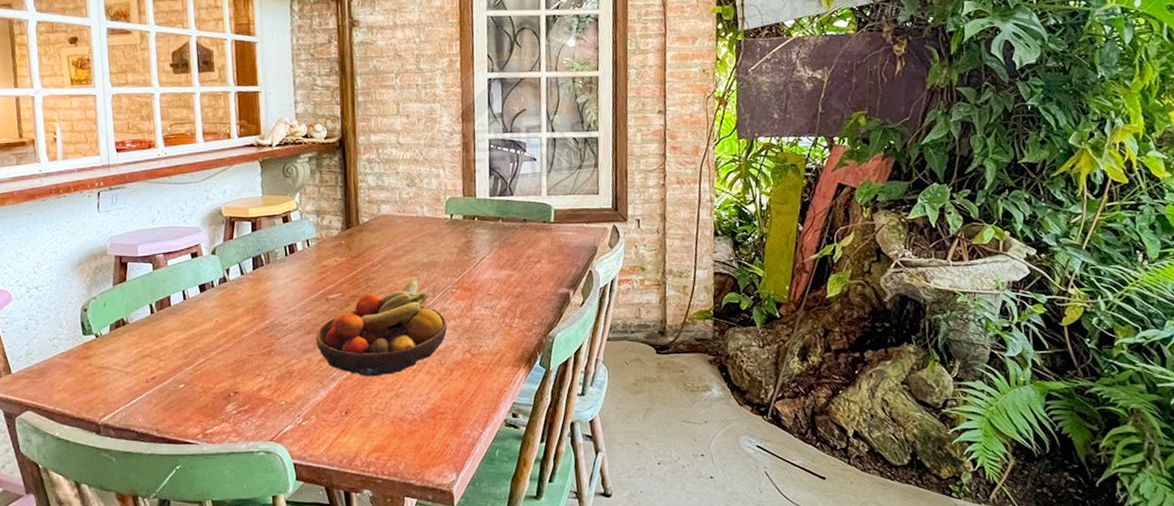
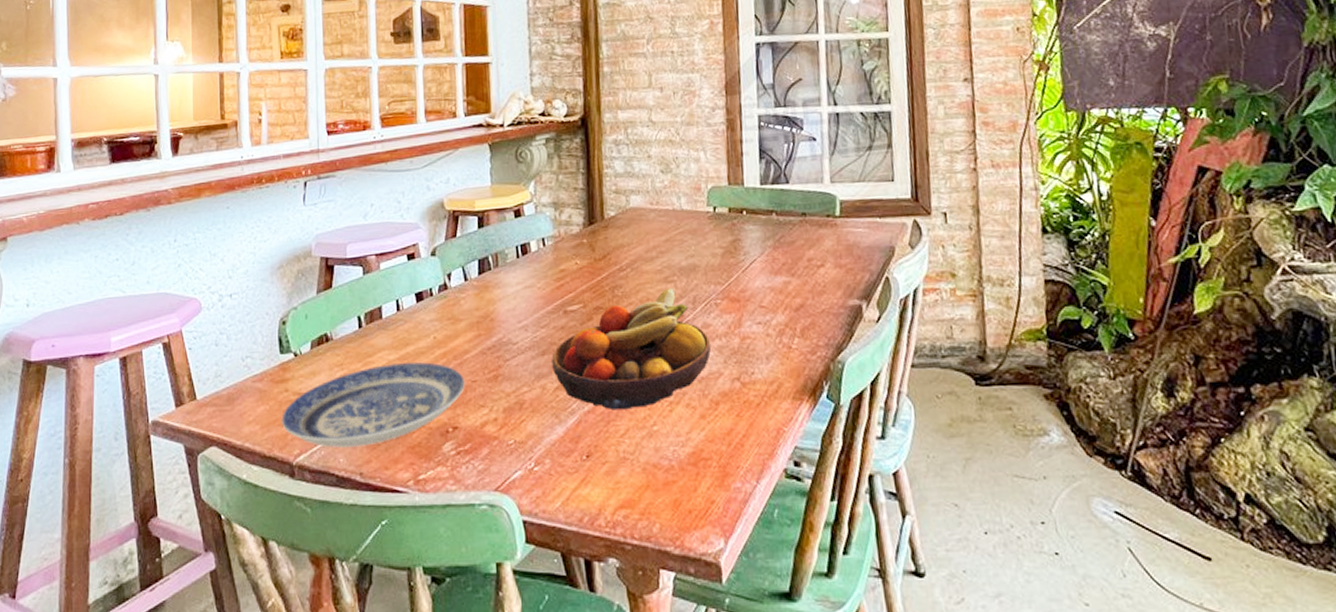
plate: none [87,341,243,410] -> present [281,362,465,448]

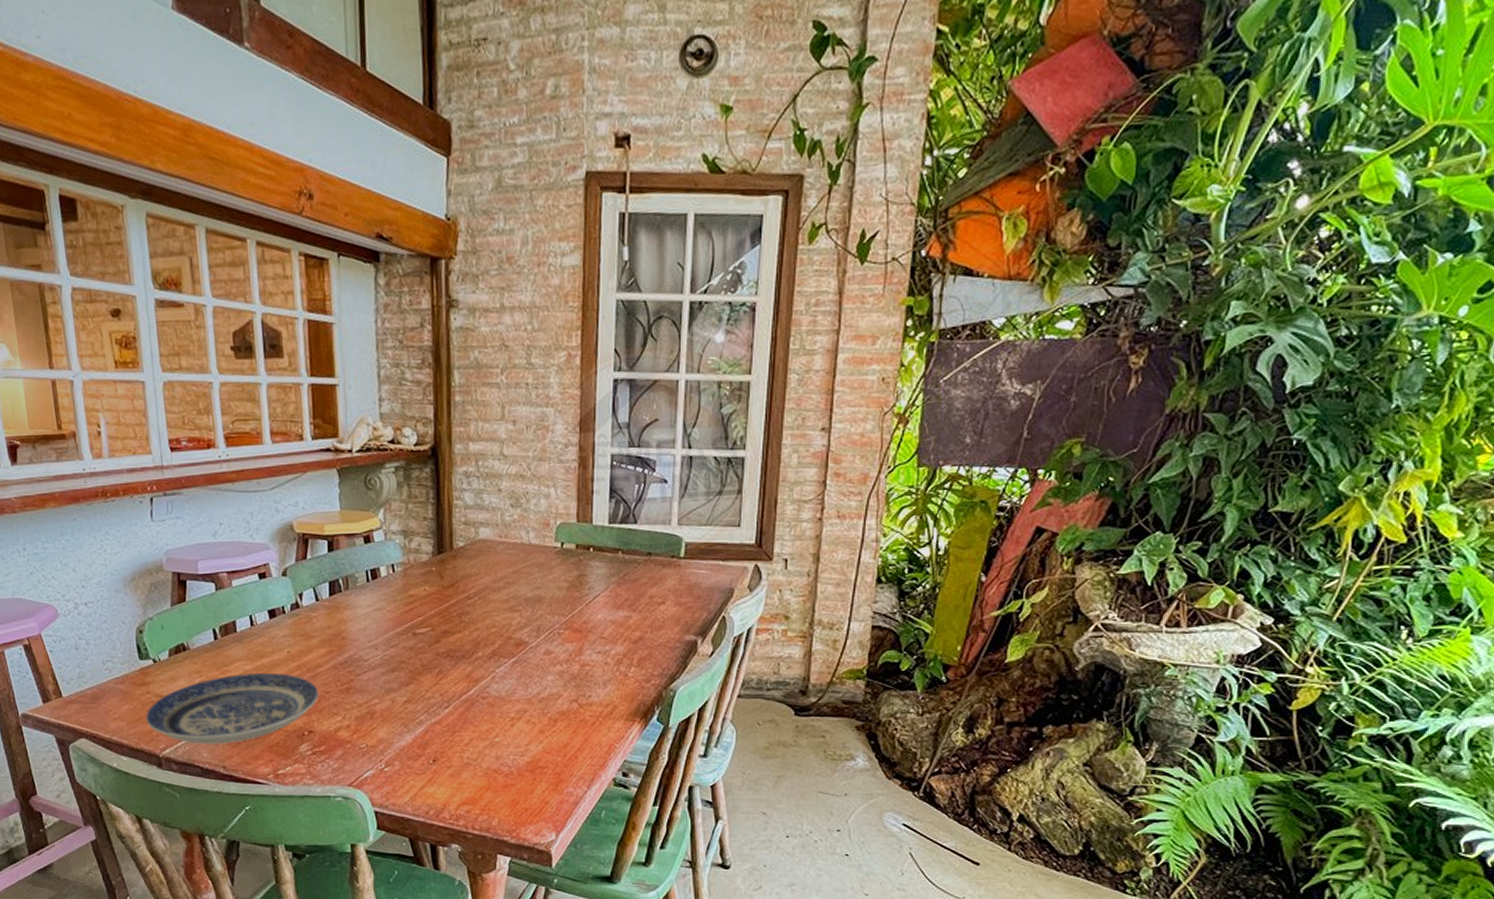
fruit bowl: present [552,287,711,411] -> none [401,616,553,723]

